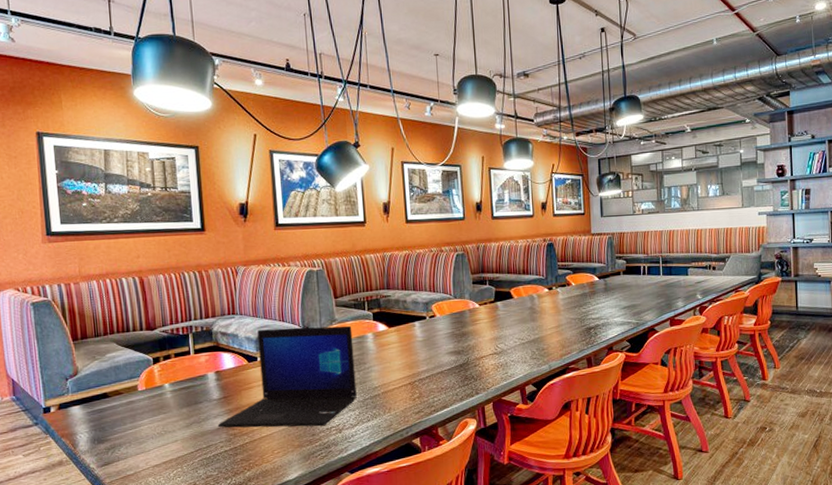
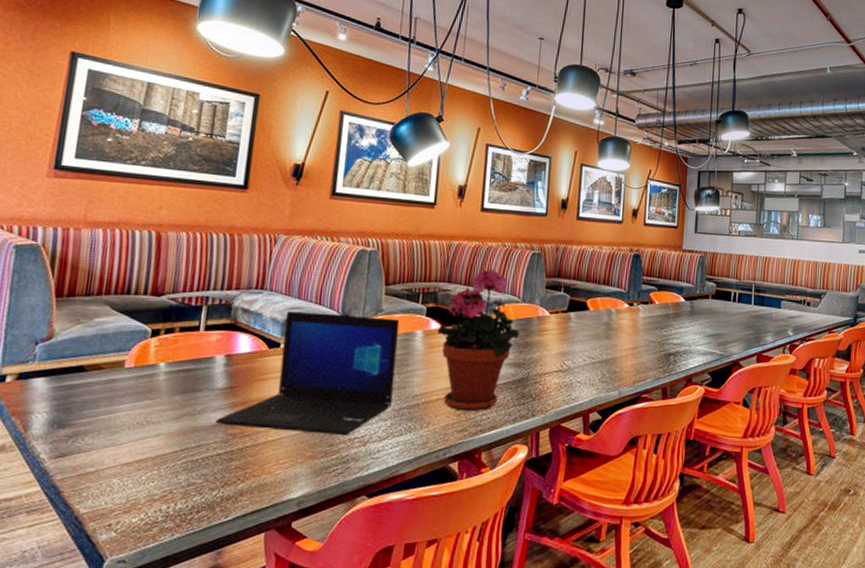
potted plant: none [385,273,455,396] -> present [437,269,519,412]

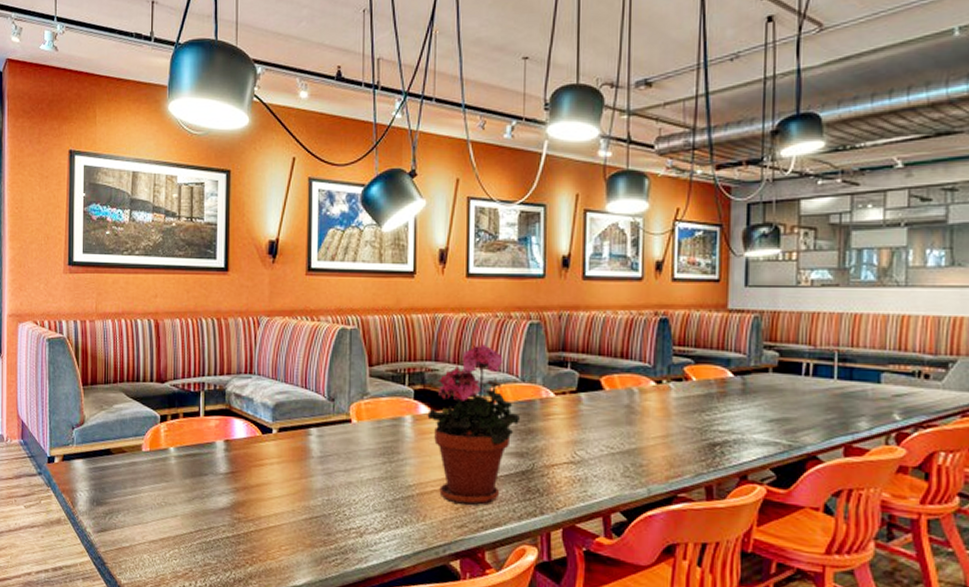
laptop: present [215,311,400,436] -> none [221,396,387,526]

